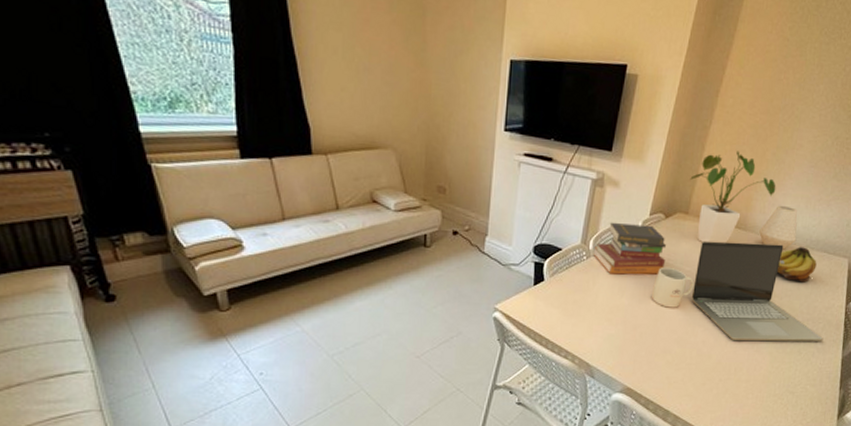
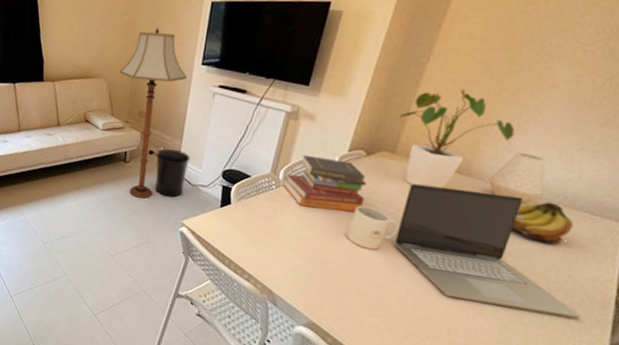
floor lamp: none [412,88,489,286] -> present [120,27,187,199]
waste bin: none [461,227,499,281] -> present [155,149,190,198]

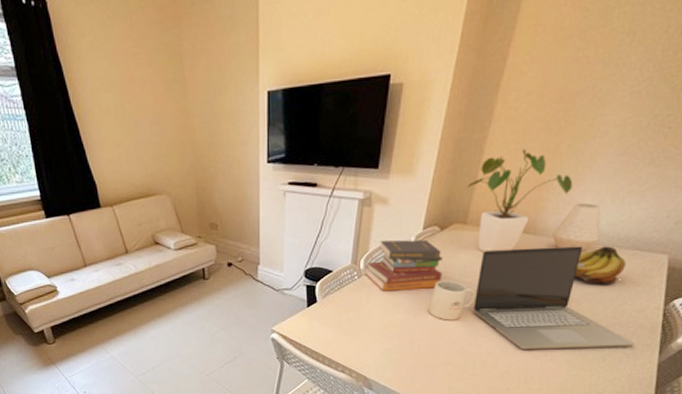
floor lamp: present [120,27,187,199] -> none [183,129,254,313]
waste bin: present [155,149,190,198] -> none [235,257,270,307]

